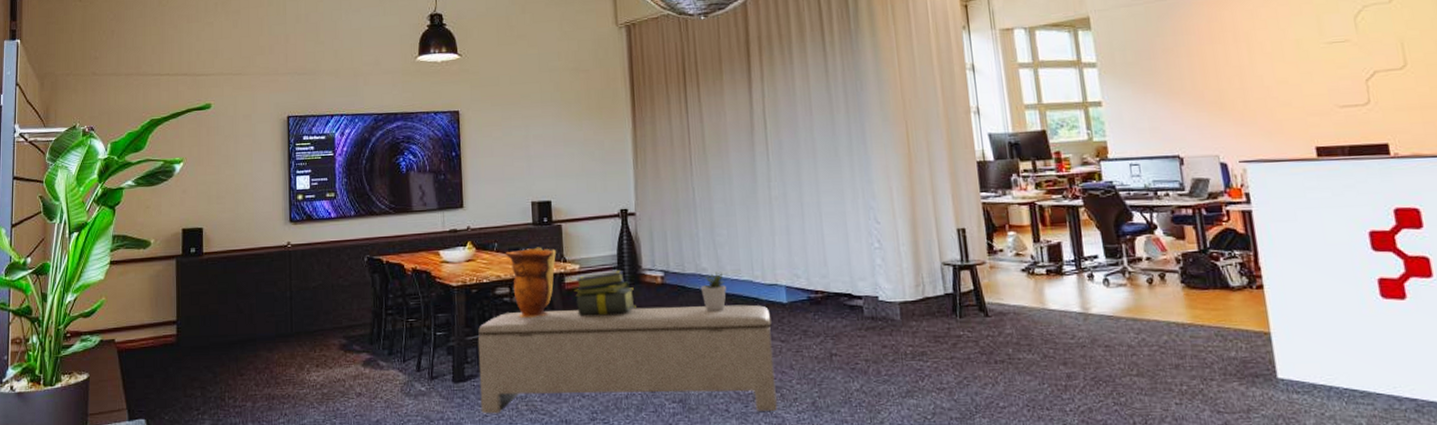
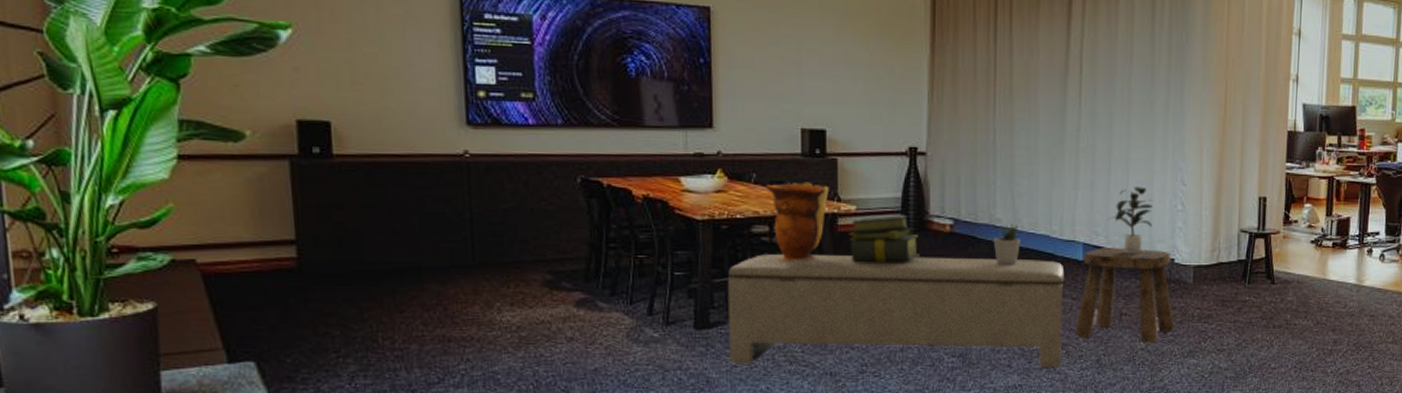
stool: none [787,288,888,384] -> present [1074,248,1174,344]
potted plant: none [809,228,851,294] -> present [1110,186,1153,254]

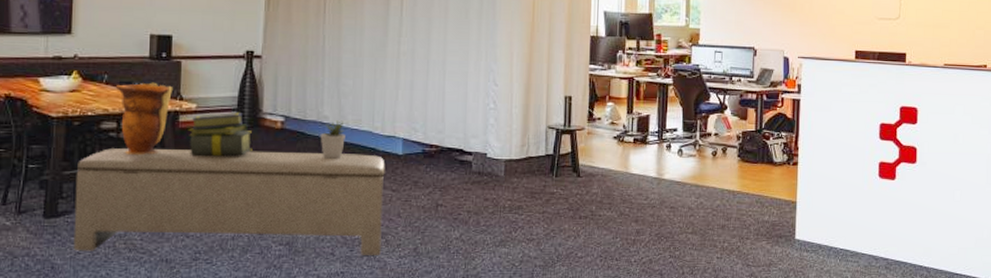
stool: present [1074,248,1174,344] -> none [394,143,487,233]
potted plant: present [1110,186,1153,254] -> none [428,86,467,149]

